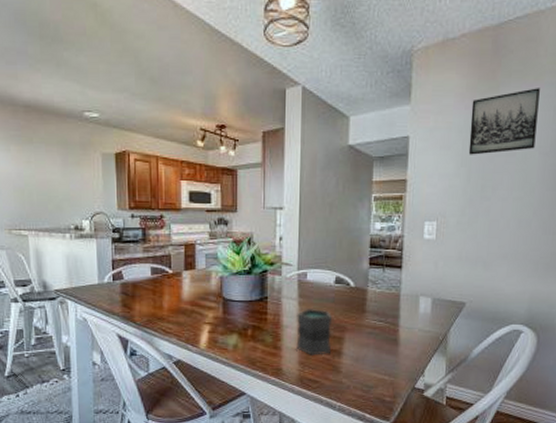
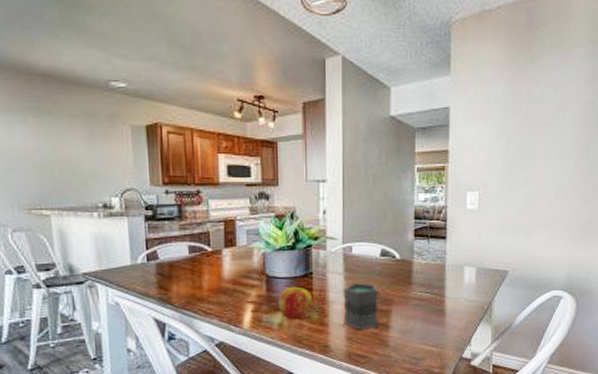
apple: none [234,310,267,341] -> present [278,286,313,319]
wall art: present [468,88,540,155] -> none [507,60,572,125]

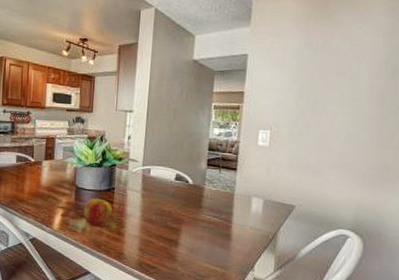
mug: present [343,283,379,330] -> none [137,201,171,244]

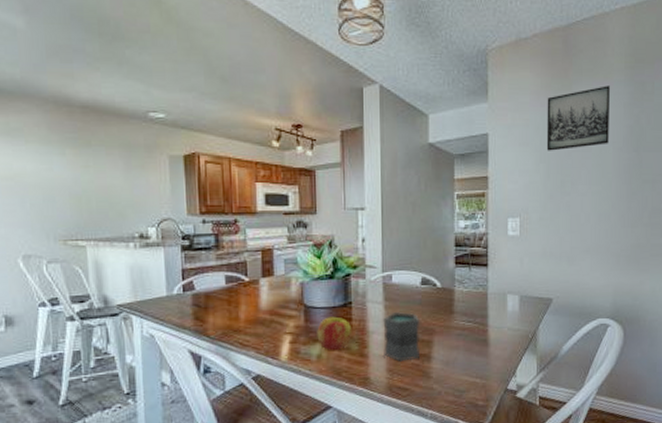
mug: none [137,201,171,244] -> present [383,312,421,362]
wall art: none [302,16,370,73] -> present [546,86,610,151]

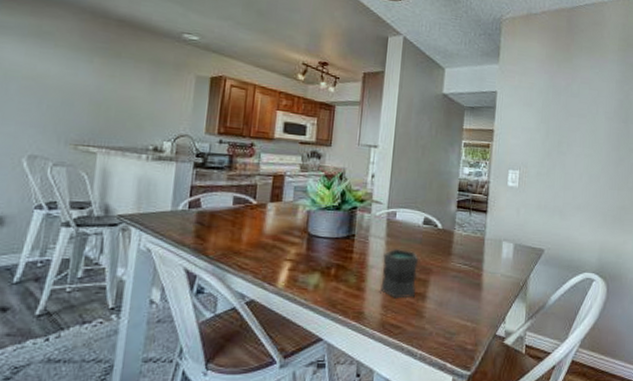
apple: present [317,316,353,350] -> none [317,247,353,281]
wall art: present [546,86,610,151] -> none [547,62,605,114]

